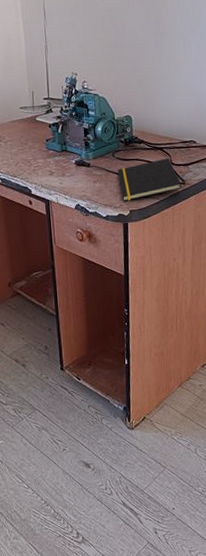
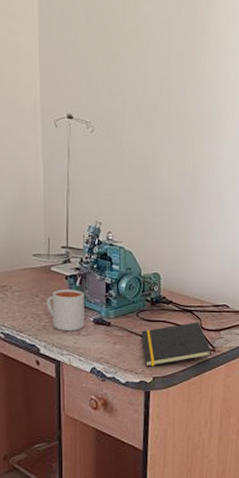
mug: none [34,136,68,174] -> present [46,289,85,332]

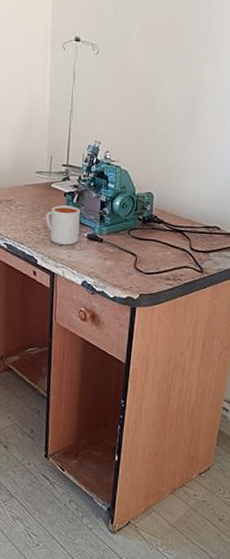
notepad: present [141,322,211,367] -> none [131,242,199,284]

